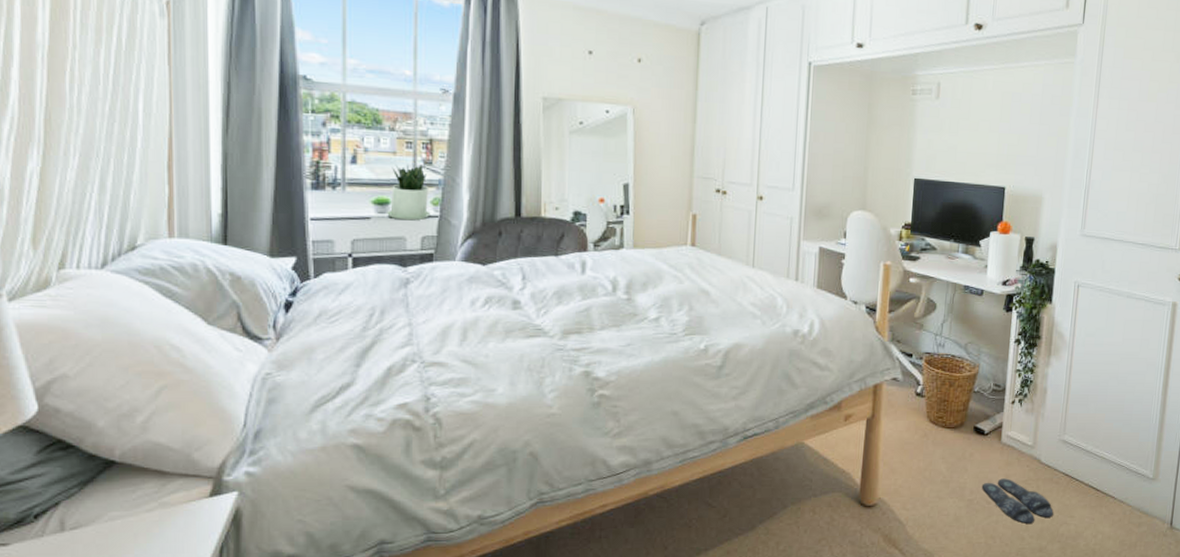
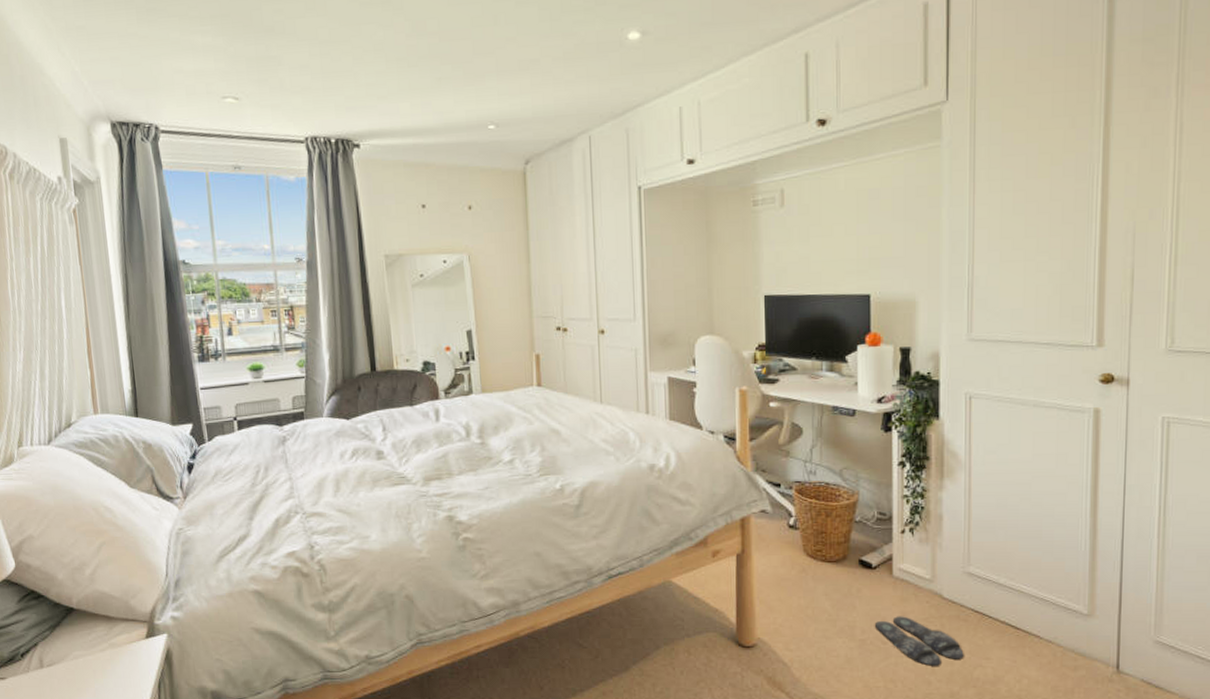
planter: present [387,165,431,221] -> none [261,330,298,383]

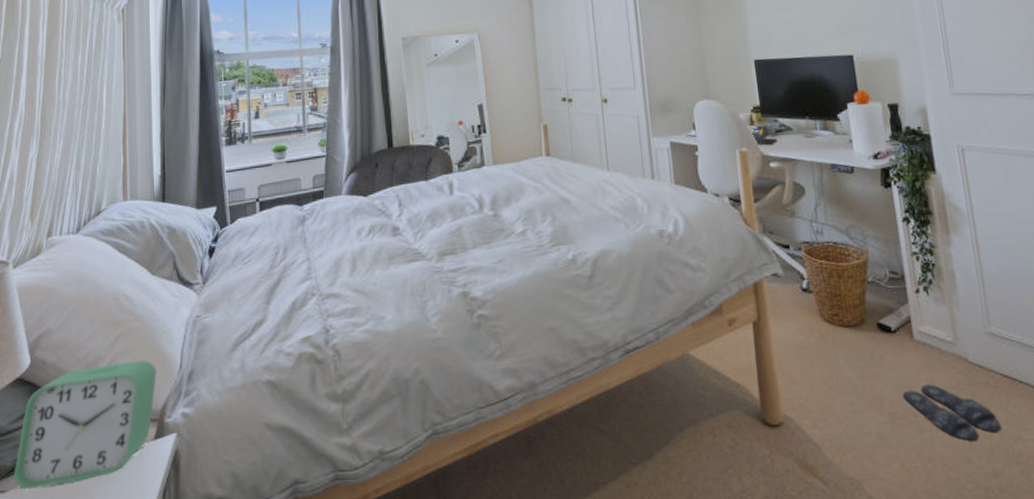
alarm clock: none [11,568,143,678] -> present [14,360,157,490]

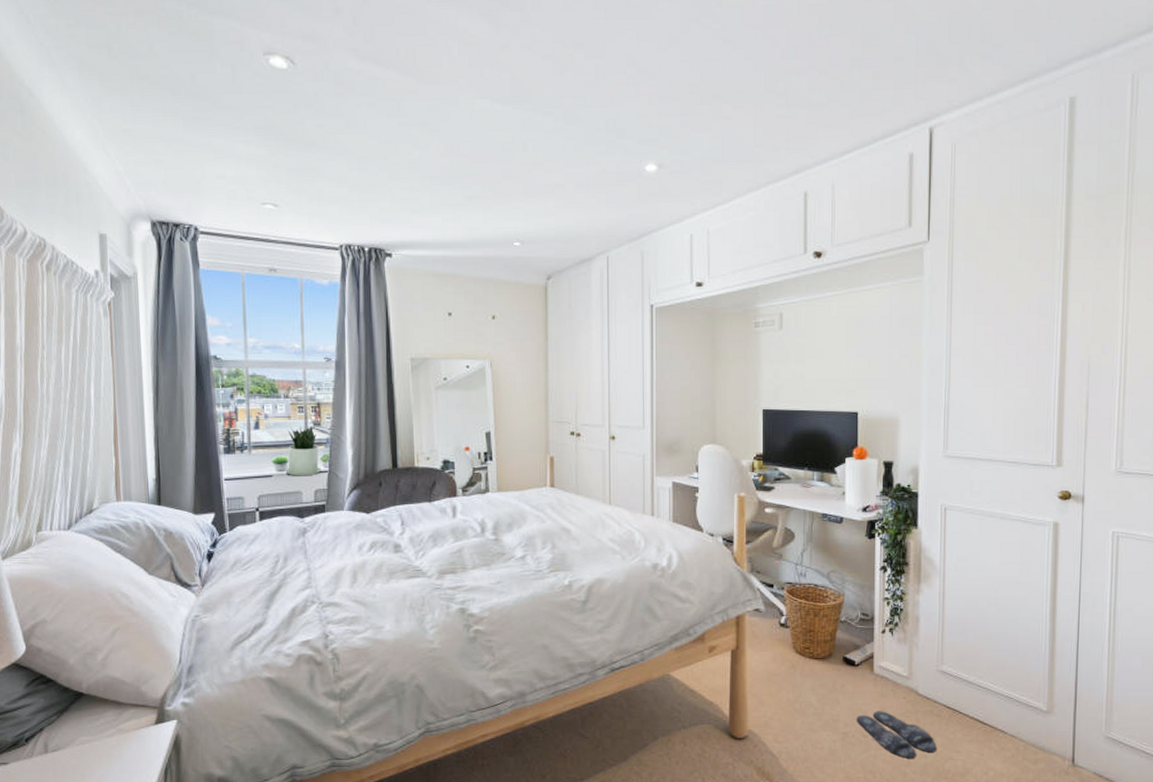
alarm clock: present [14,360,157,490] -> none [15,654,156,763]
planter: none [284,112,319,163] -> present [285,426,321,476]

